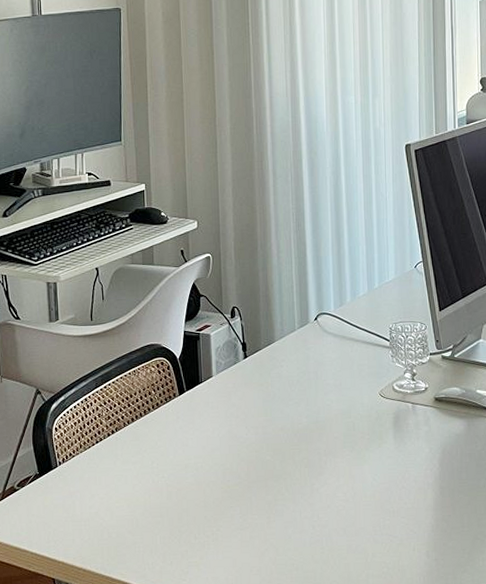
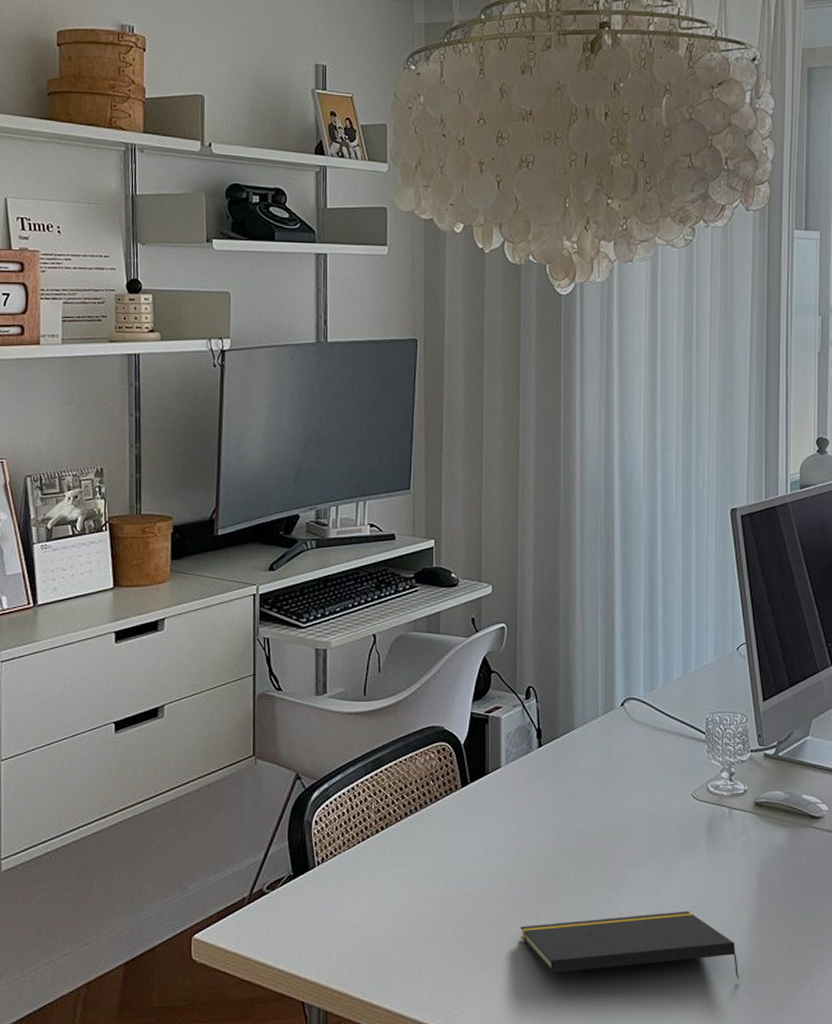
notepad: none [235,491,427,548] -> present [520,910,740,979]

